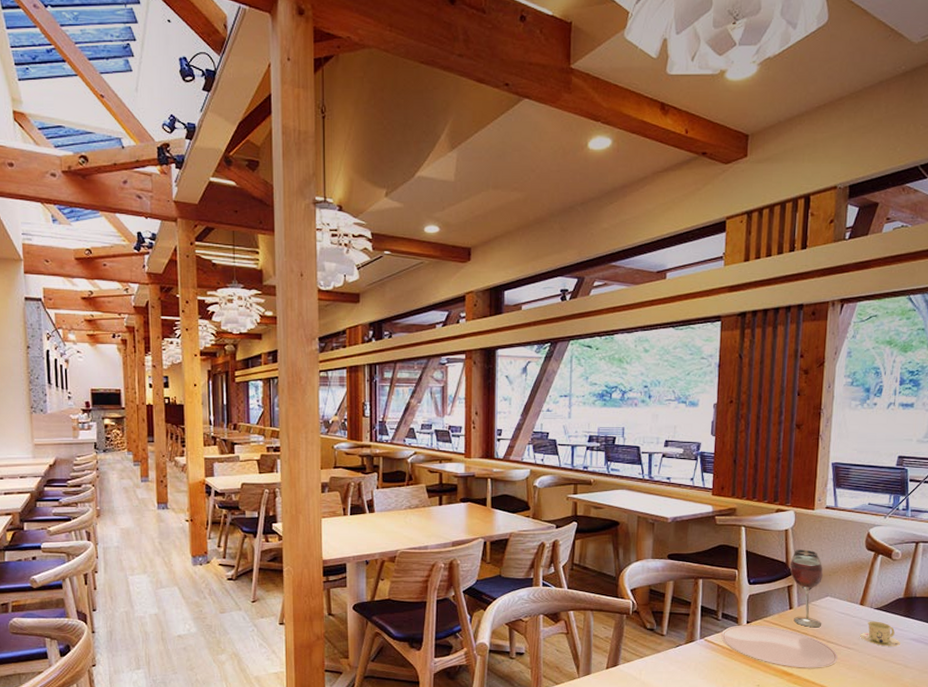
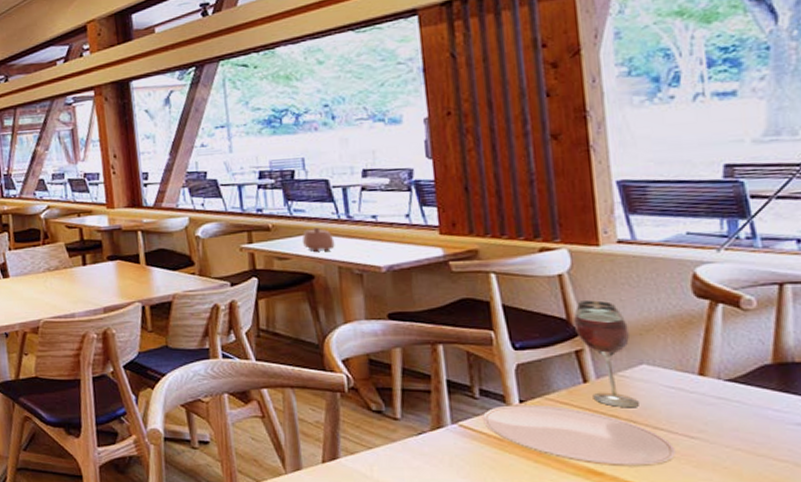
sugar bowl: none [615,484,638,504] -> present [302,227,335,252]
cup and saucer: present [859,621,901,647] -> none [705,398,780,435]

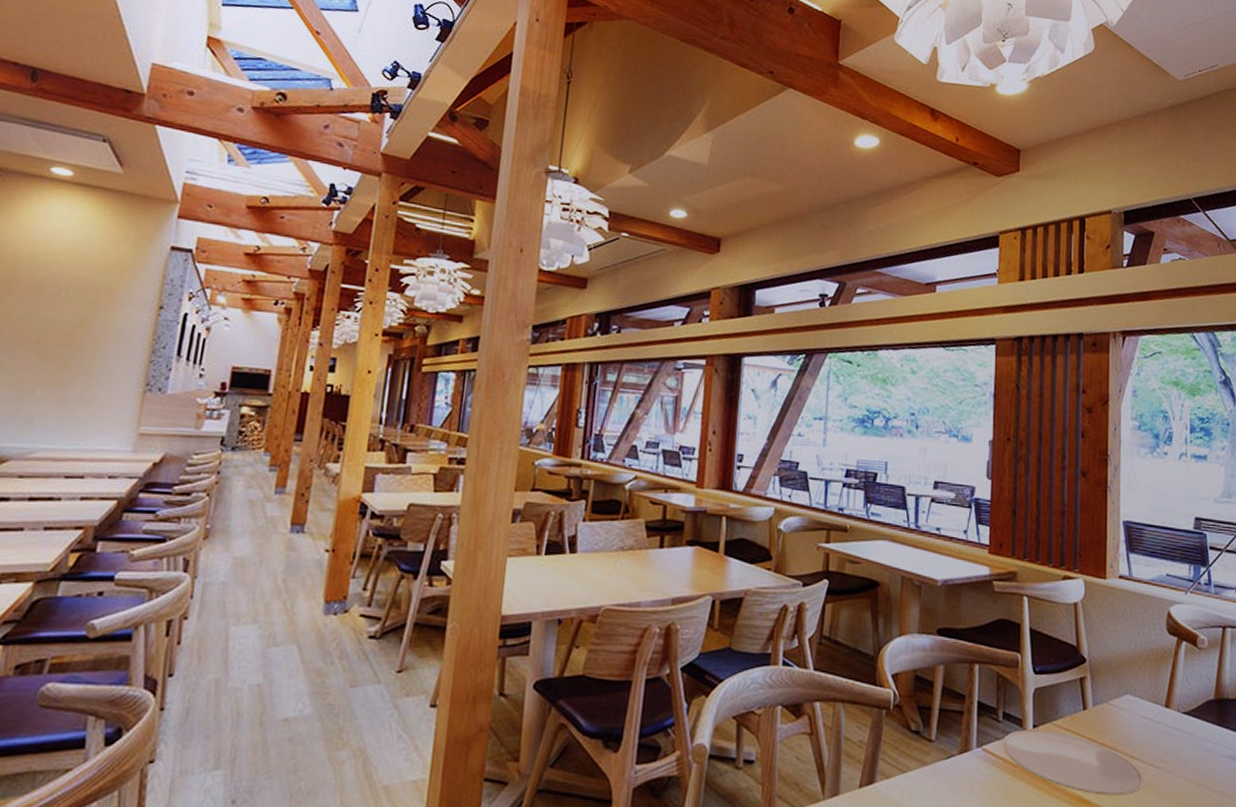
sugar bowl: present [302,227,335,252] -> none [875,533,902,560]
wineglass: present [573,300,639,407] -> none [1081,630,1121,735]

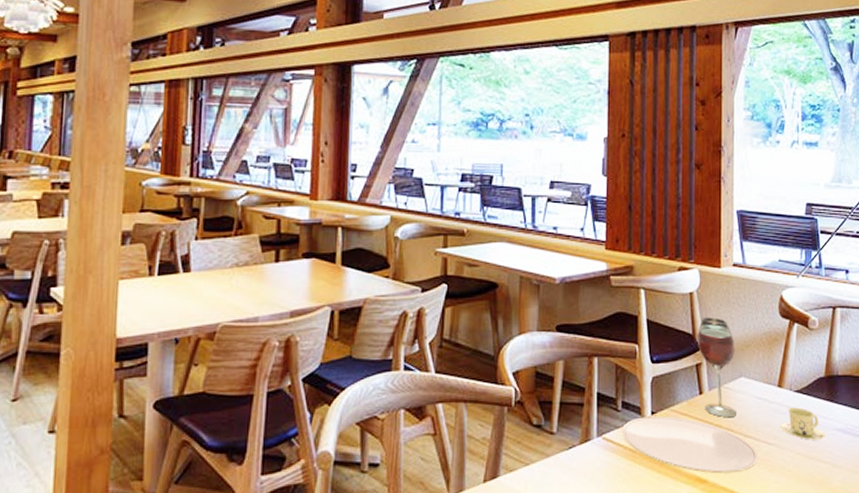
wineglass: none [1081,630,1121,735] -> present [697,317,736,417]
cup and saucer: none [1167,730,1215,766] -> present [779,407,826,440]

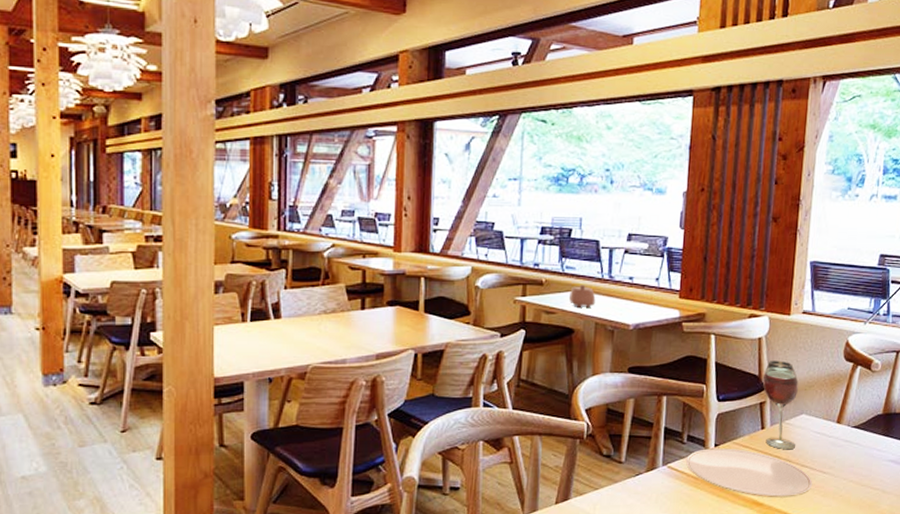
sugar bowl: none [492,235,520,261] -> present [569,285,596,309]
cup and saucer: present [779,407,826,440] -> none [835,441,878,470]

